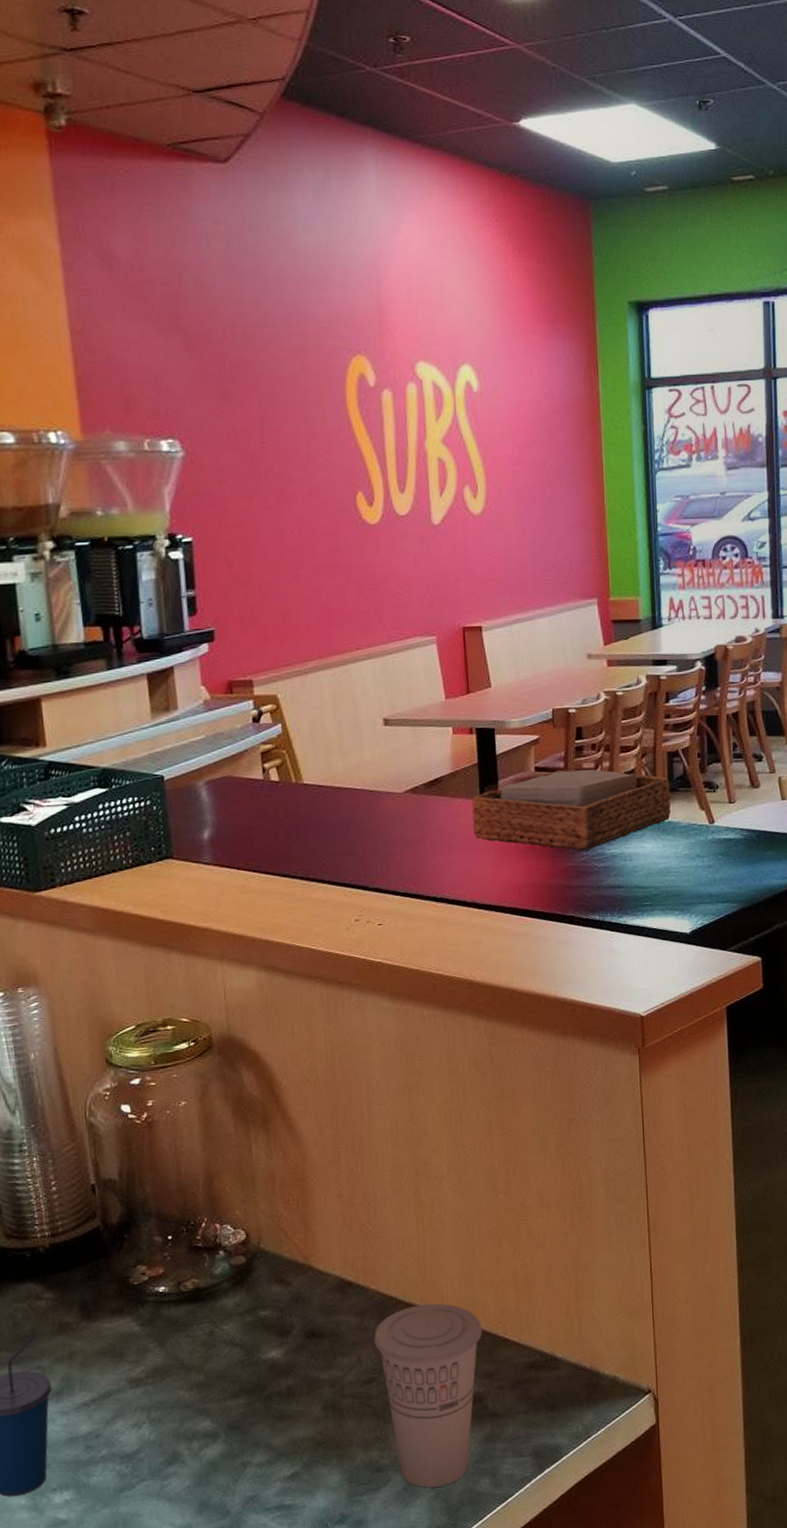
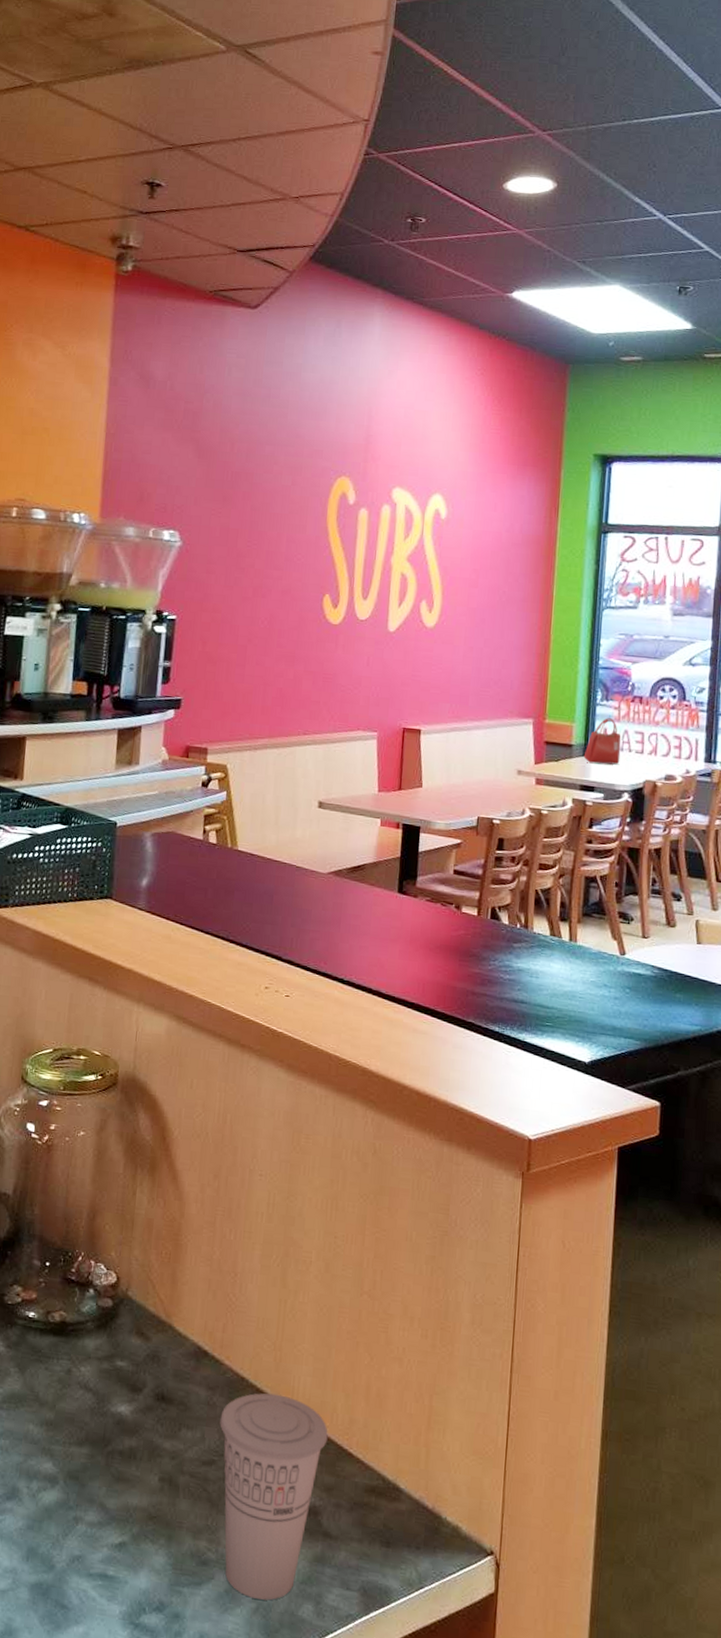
napkin holder: present [472,769,671,851] -> none [387,876,585,960]
handbag: none [652,586,689,637] -> present [583,718,622,765]

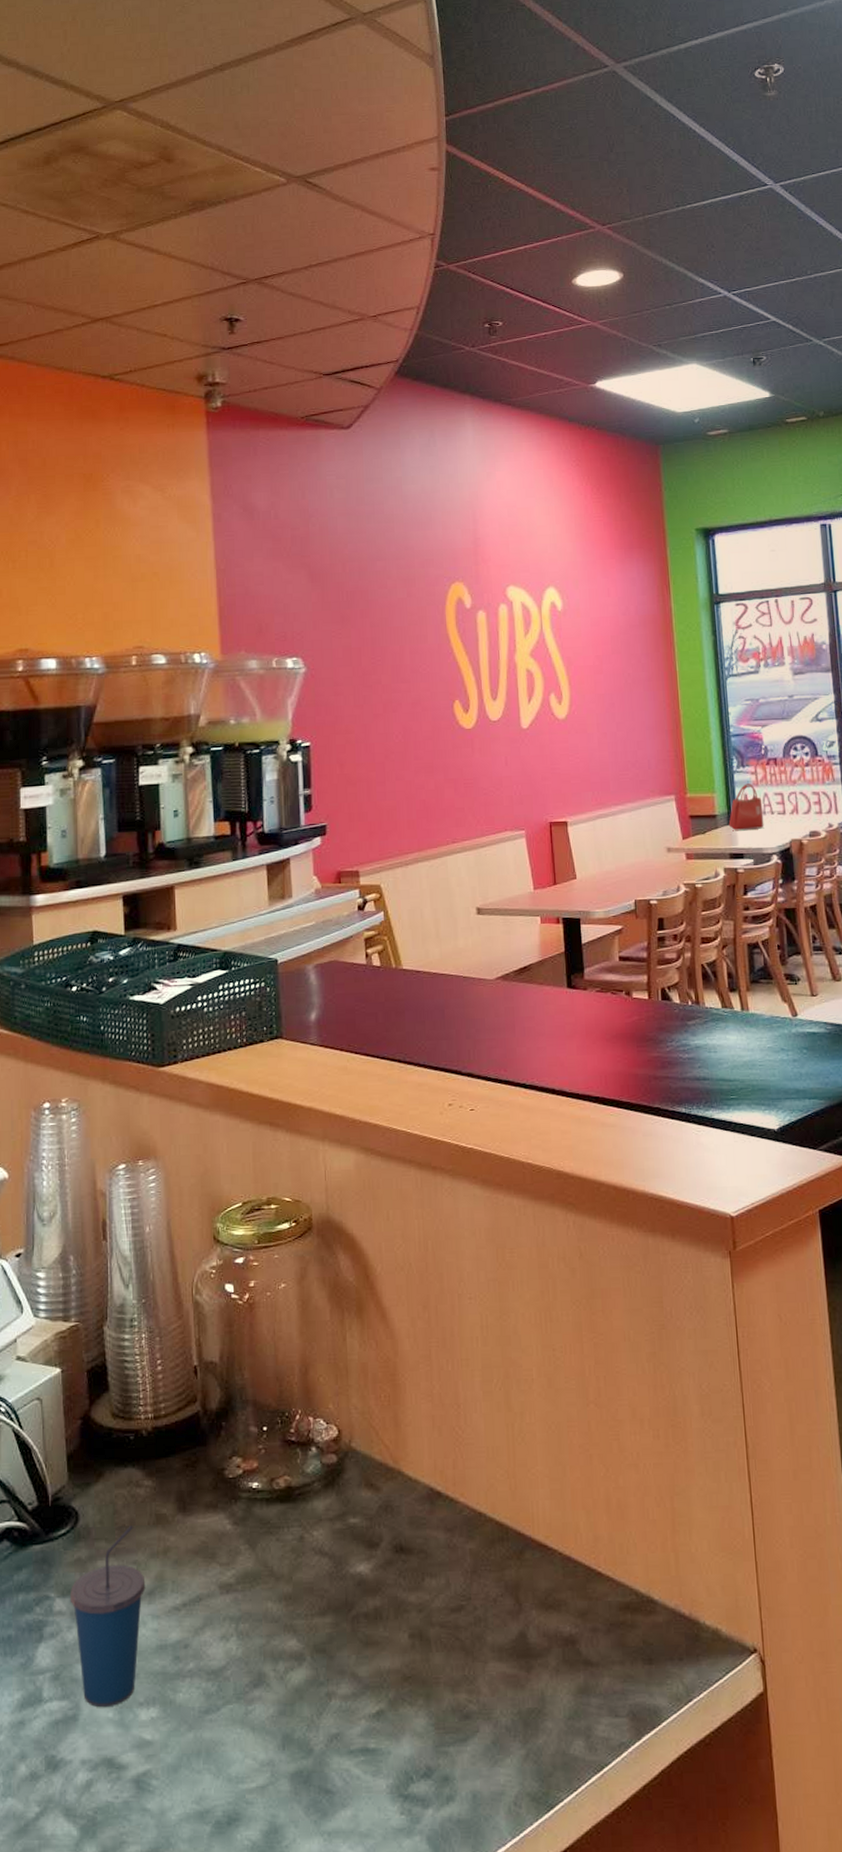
cup: present [220,1393,328,1601] -> none [463,1524,575,1745]

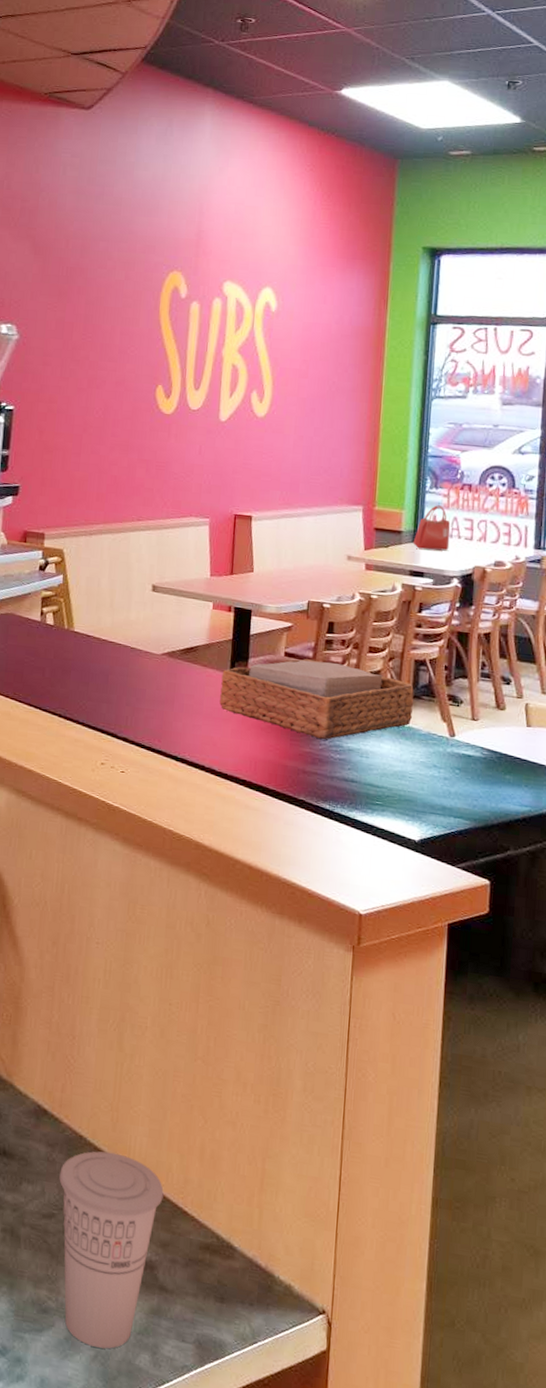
cup: none [463,1524,575,1745] -> present [59,1151,164,1349]
napkin holder: none [559,959,753,1041] -> present [219,659,414,740]

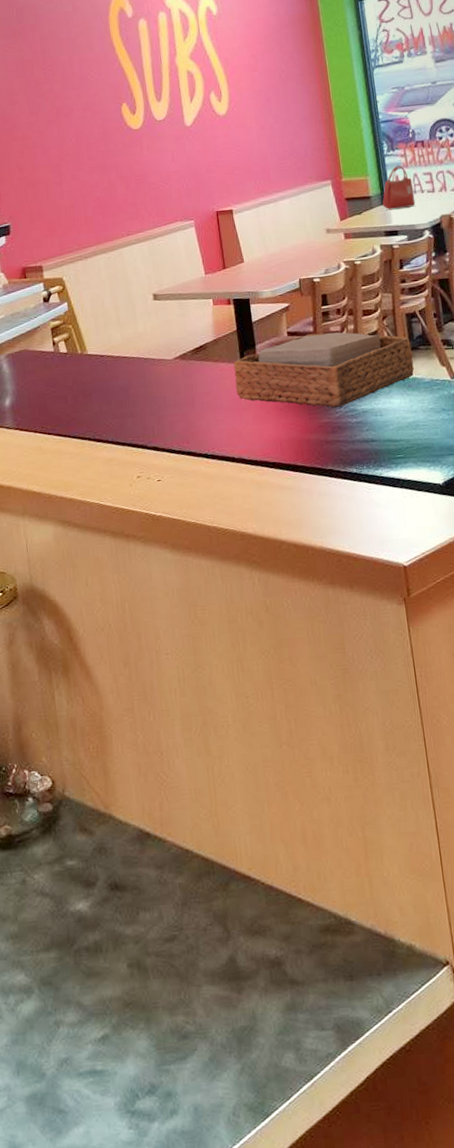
cup: present [59,1151,164,1349] -> none [173,858,277,1060]

